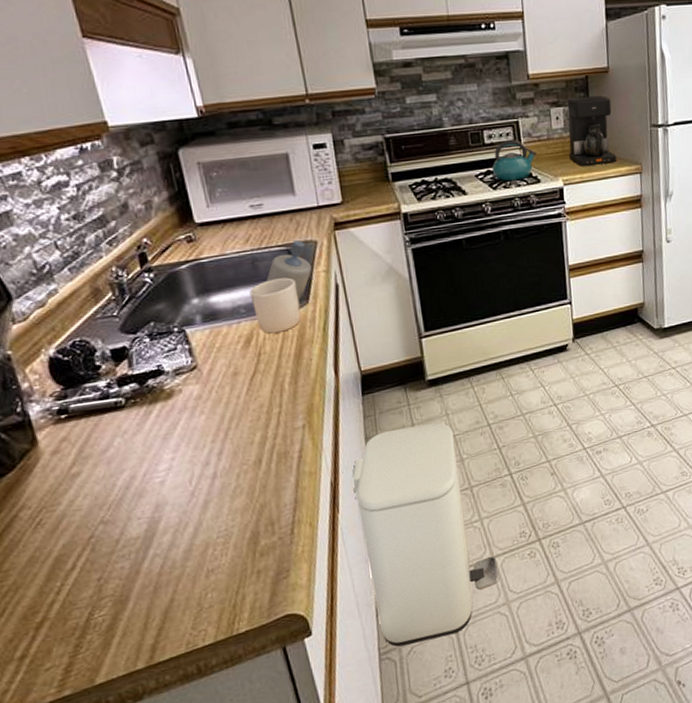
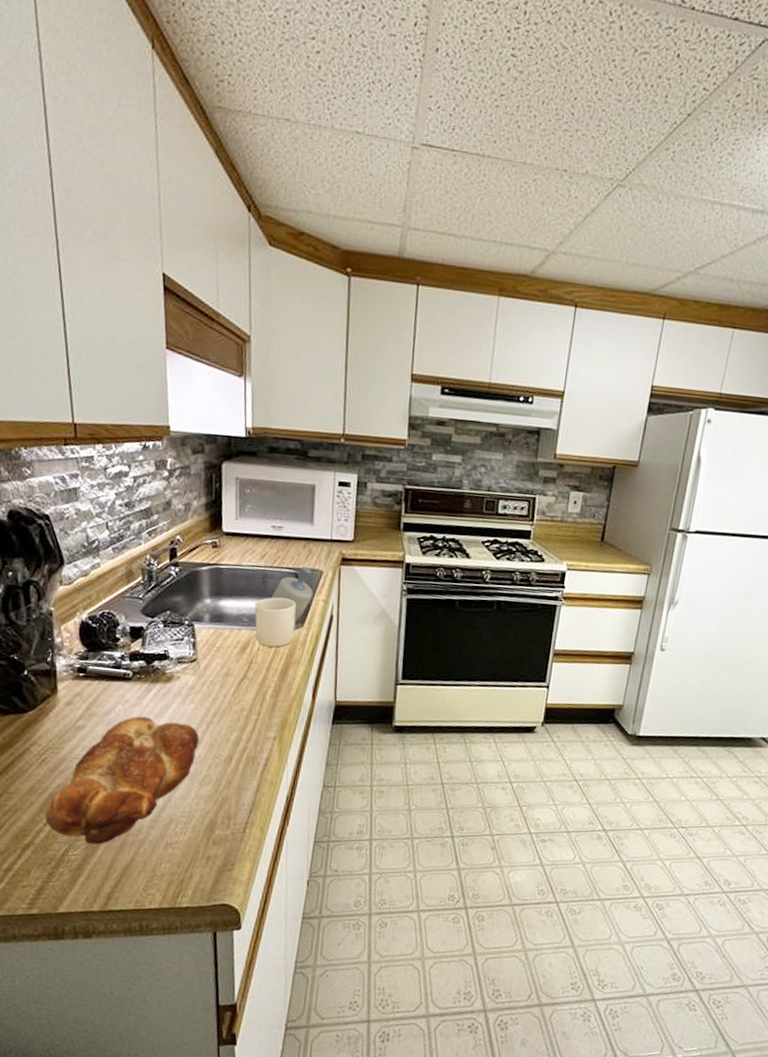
bread loaf: none [54,437,221,600] -> present [45,716,199,845]
pedal bin: present [352,422,499,647] -> none [301,762,422,972]
kettle: present [492,139,537,182] -> none [499,513,548,556]
coffee maker: present [567,96,617,166] -> none [579,485,634,558]

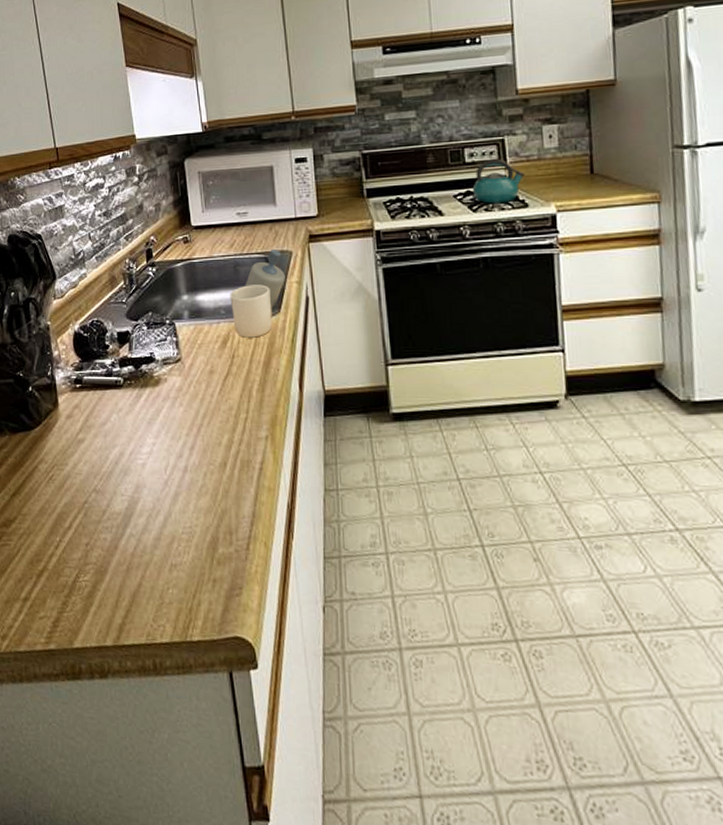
bread loaf: present [45,716,199,845] -> none [56,424,192,569]
kettle: none [499,513,548,556] -> present [472,158,526,204]

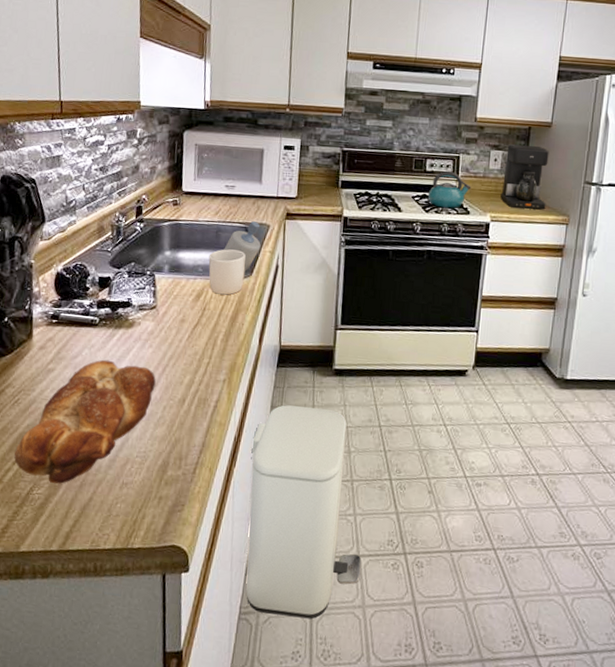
bread loaf: none [56,424,192,569] -> present [14,359,156,484]
pedal bin: none [308,461,464,727] -> present [245,405,362,619]
coffee maker: none [563,111,627,191] -> present [500,144,549,210]

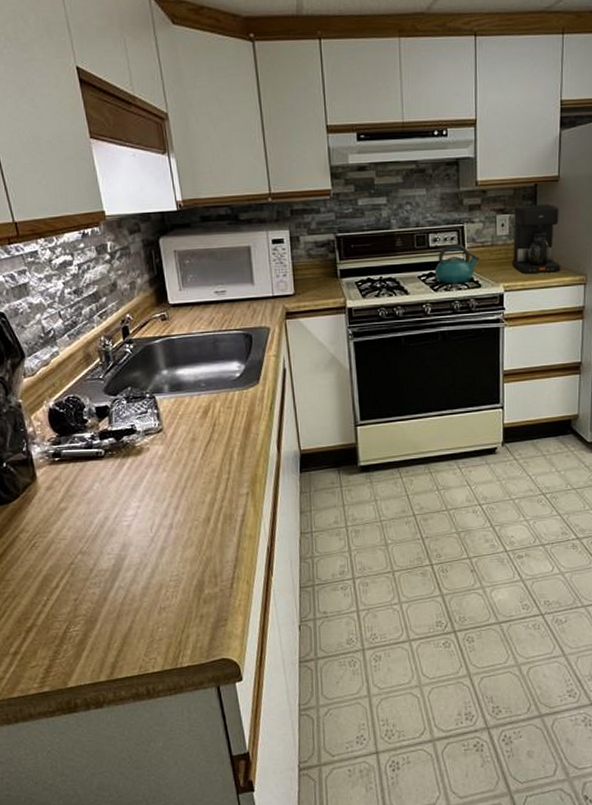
bread loaf: present [14,359,156,484] -> none [42,490,177,618]
mug: present [208,249,246,295] -> none [209,359,252,407]
soap dispenser: present [224,221,261,272] -> none [224,326,264,380]
pedal bin: present [245,405,362,619] -> none [286,506,413,706]

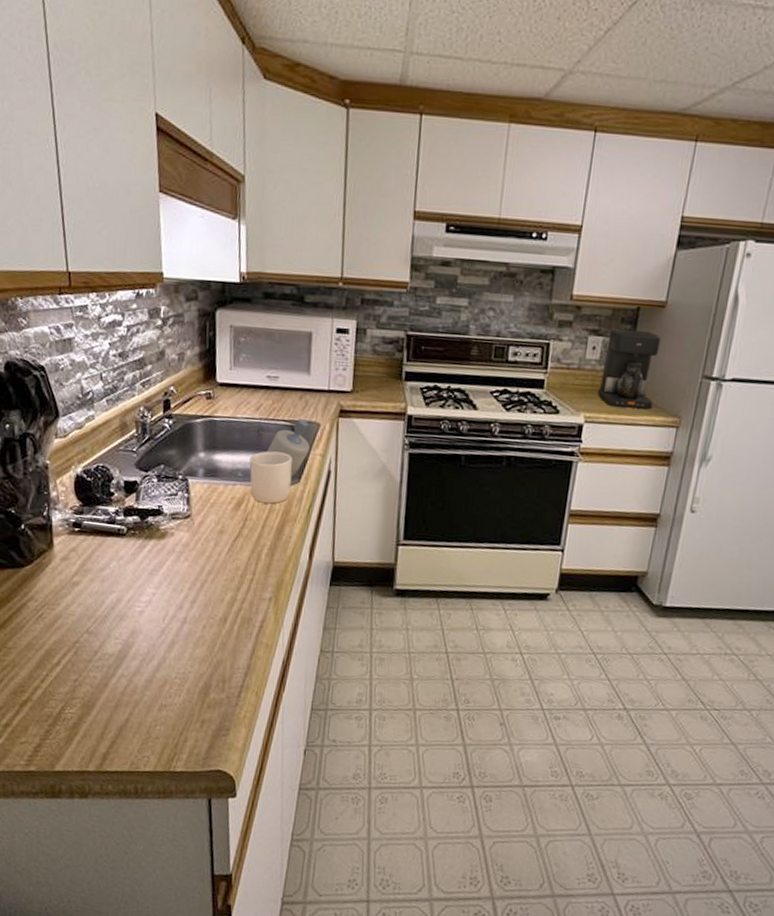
mug: none [209,359,252,407] -> present [249,451,293,504]
soap dispenser: none [224,326,264,380] -> present [267,419,310,477]
kettle: present [434,243,480,285] -> none [509,360,563,407]

